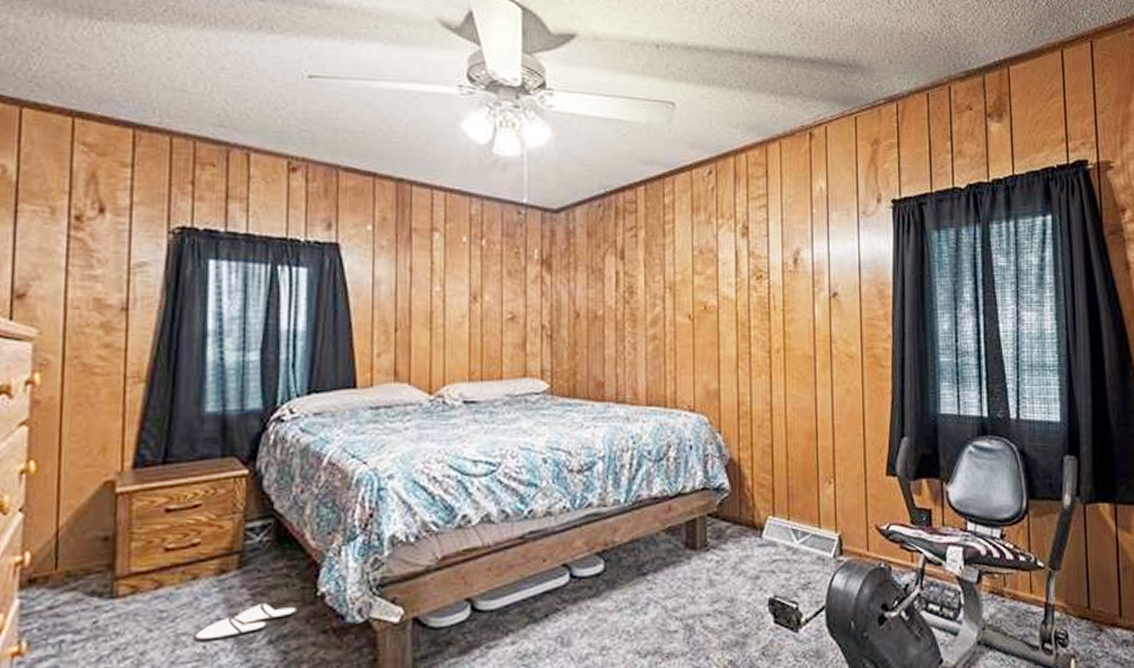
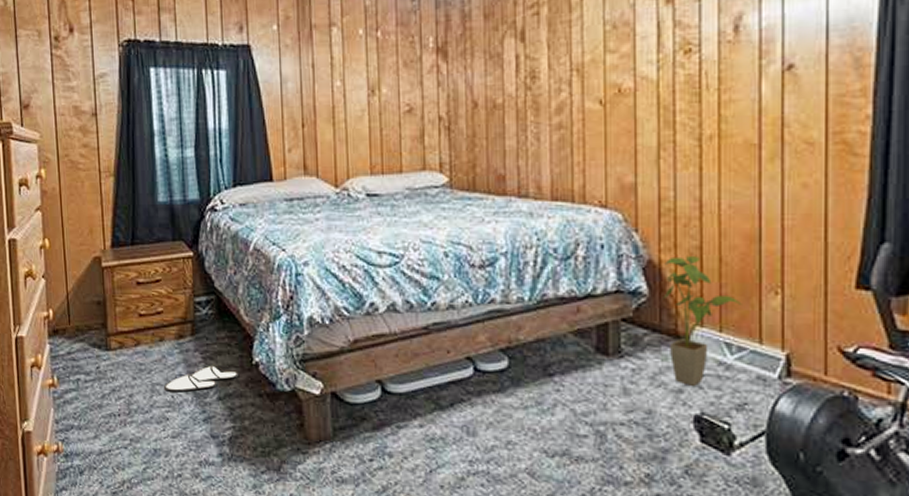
house plant: none [742,452,805,571] -> present [663,255,742,386]

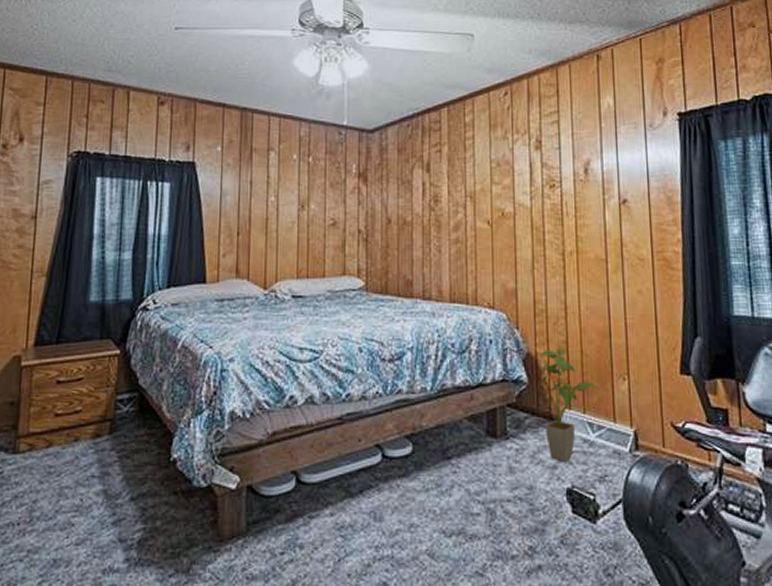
slippers: present [163,365,238,393] -> none [72,464,155,495]

